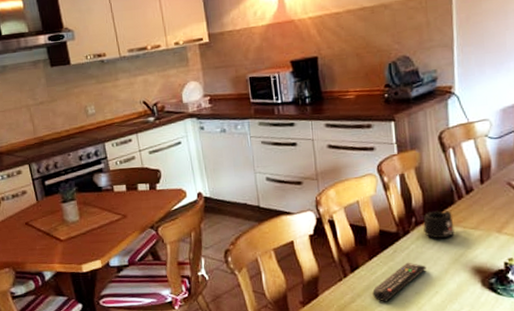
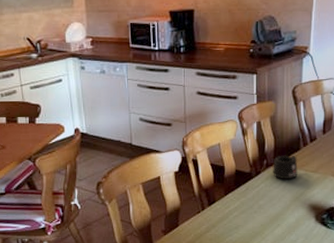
remote control: present [372,262,426,302] -> none [225,198,272,232]

